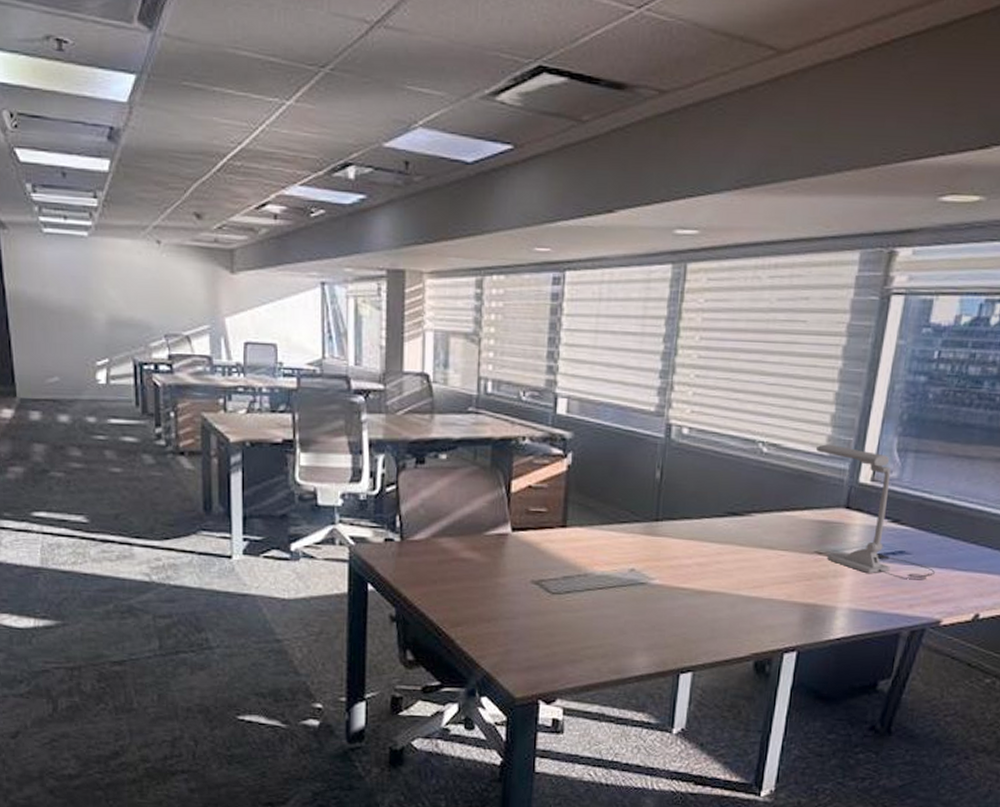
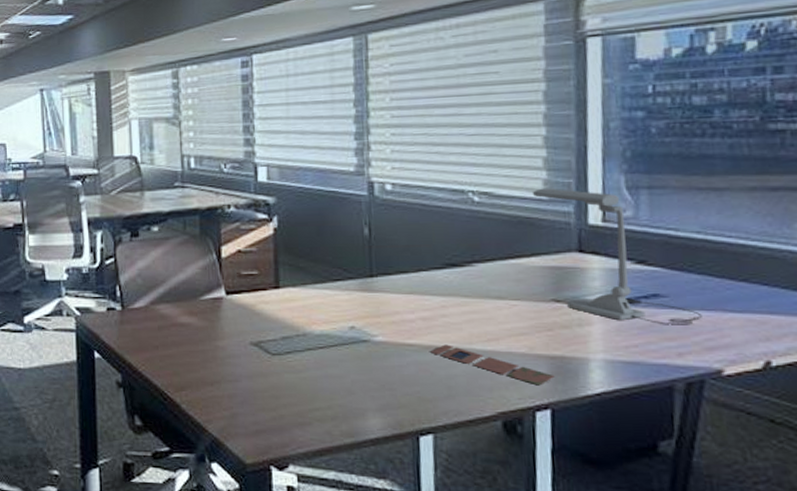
papers: none [701,589,805,630] -> present [430,344,555,386]

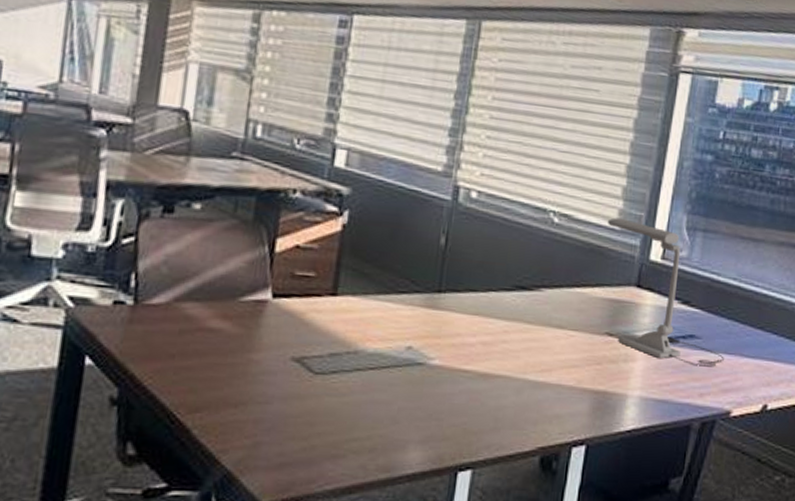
papers: present [430,344,555,386] -> none [484,373,595,421]

